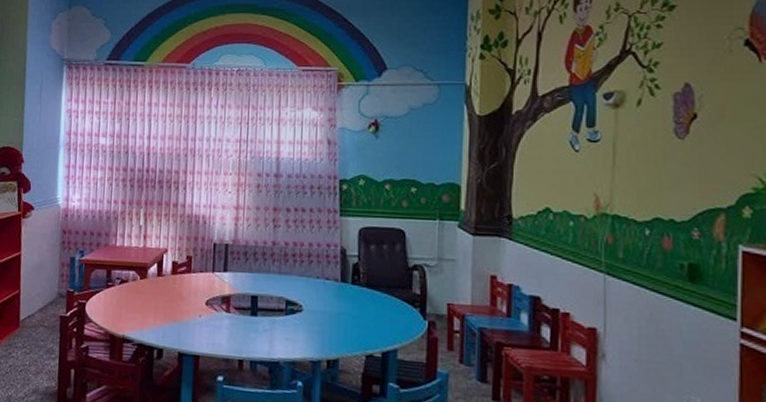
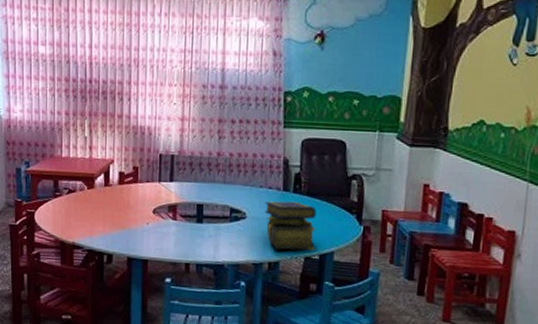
stack of books: none [321,292,377,348] -> present [264,201,317,251]

